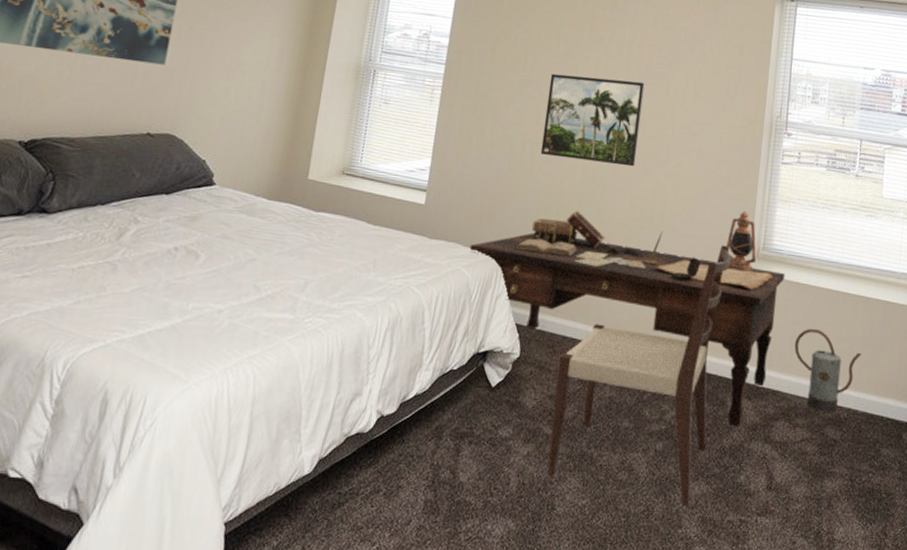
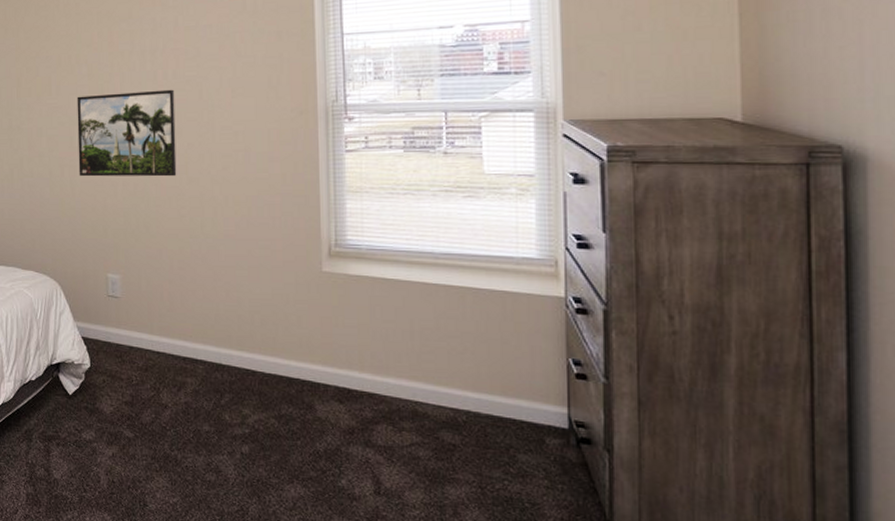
desk: present [469,210,786,428] -> none [28,207,367,431]
chair: present [547,245,732,507] -> none [129,246,299,509]
watering can: present [794,328,862,413] -> none [389,326,477,416]

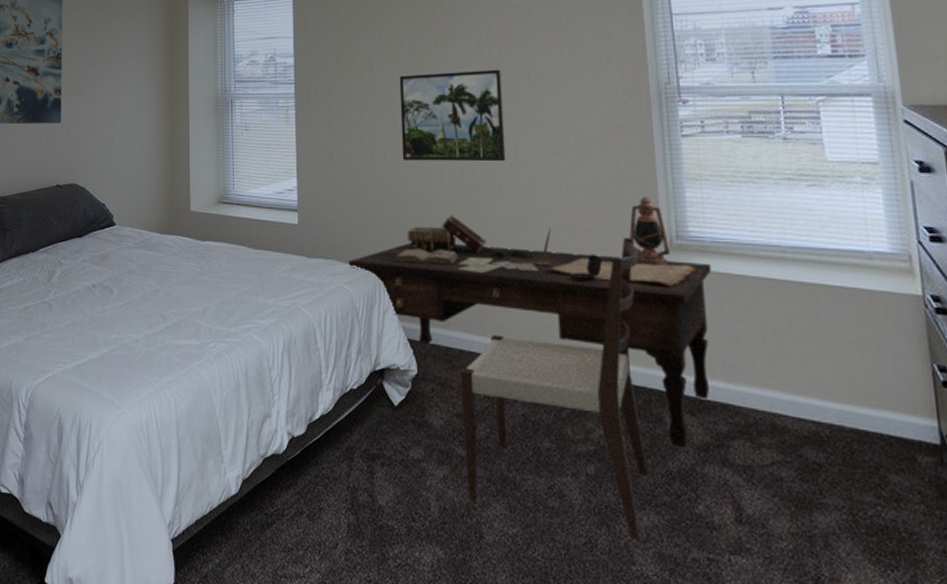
desk: none [28,207,367,431] -> present [348,196,712,448]
chair: none [129,246,299,509] -> present [460,237,647,540]

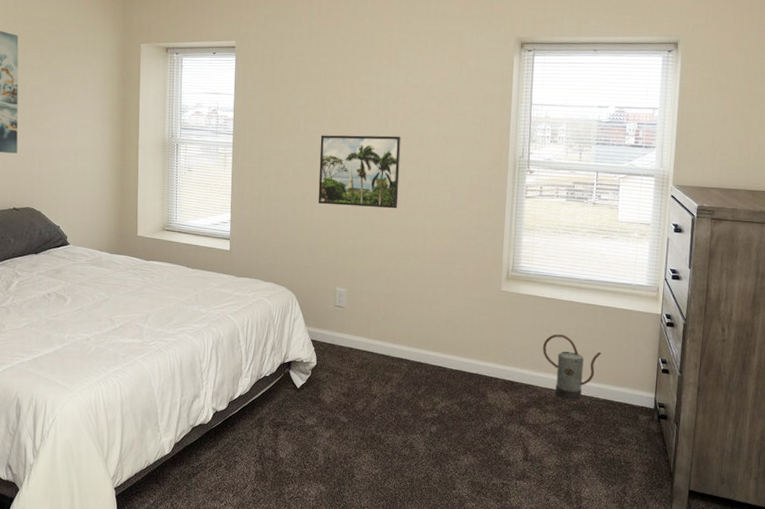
desk: present [348,196,712,448] -> none [269,240,533,414]
chair: present [460,237,647,540] -> none [346,269,485,474]
watering can: none [740,327,835,430] -> present [543,334,602,401]

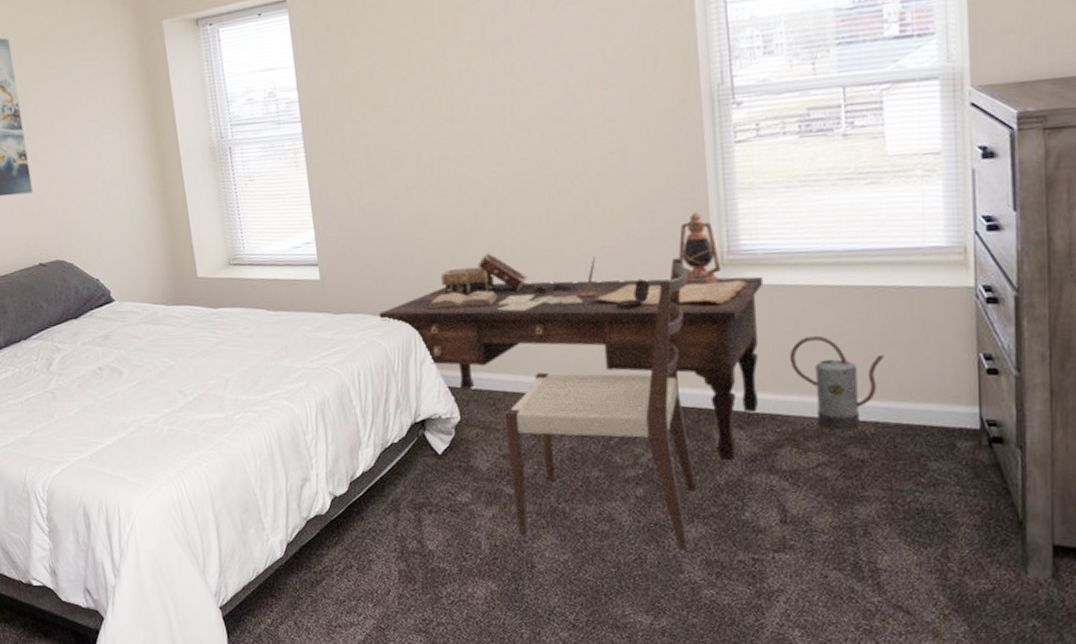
desk: none [269,240,533,414] -> present [378,211,764,461]
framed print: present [318,135,401,209] -> none [420,84,545,199]
chair: none [346,269,485,474] -> present [504,258,696,551]

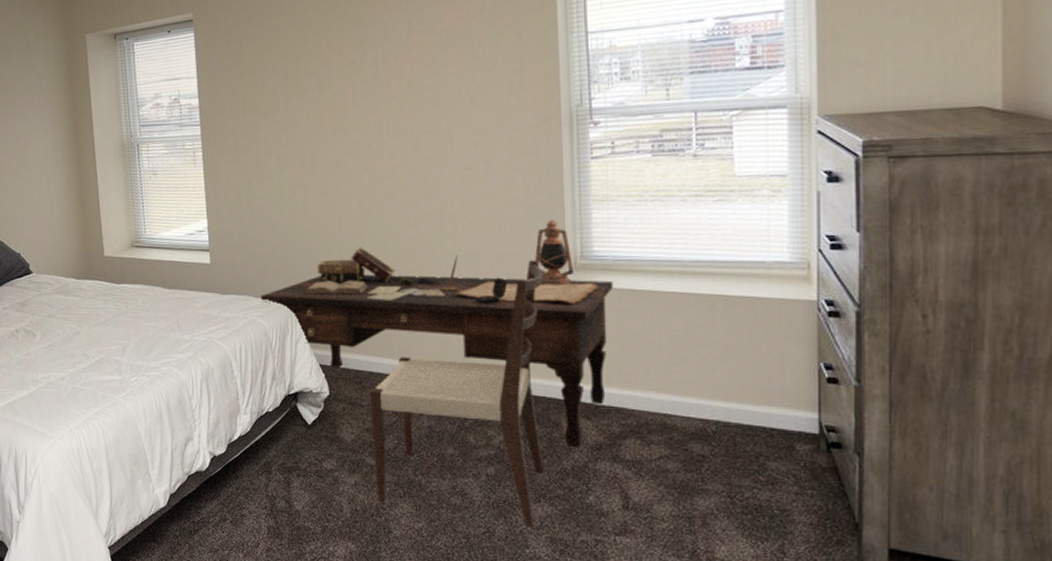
watering can: present [790,335,884,431] -> none [637,337,727,427]

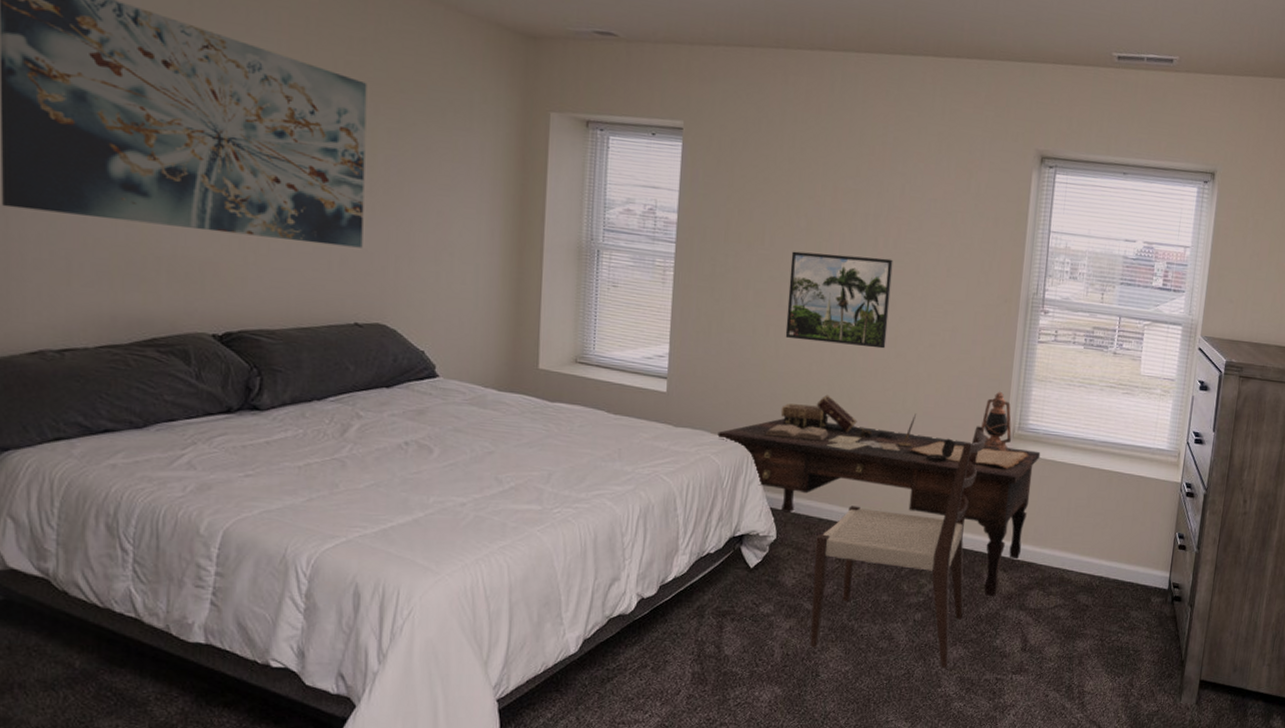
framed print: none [306,99,414,197] -> present [785,251,893,349]

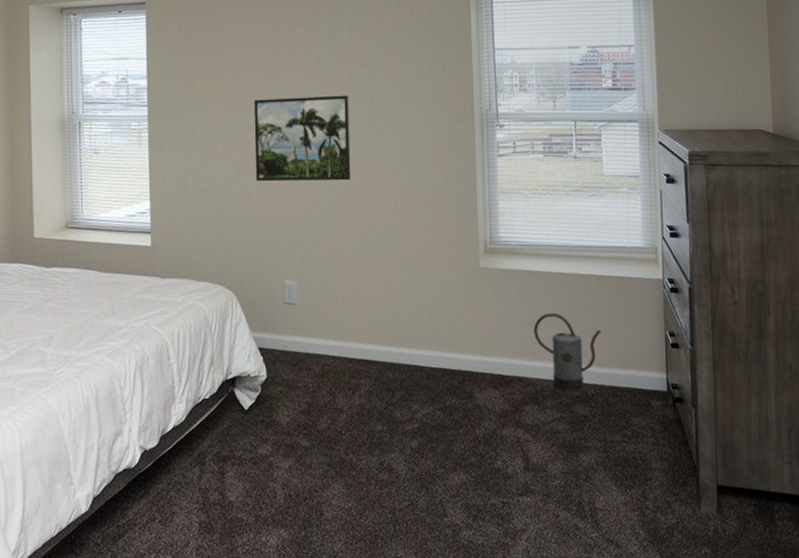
desk: present [717,391,1041,597] -> none [202,208,516,417]
chair: present [810,426,987,669] -> none [305,244,460,497]
watering can: none [1049,503,1115,581] -> present [534,312,601,392]

